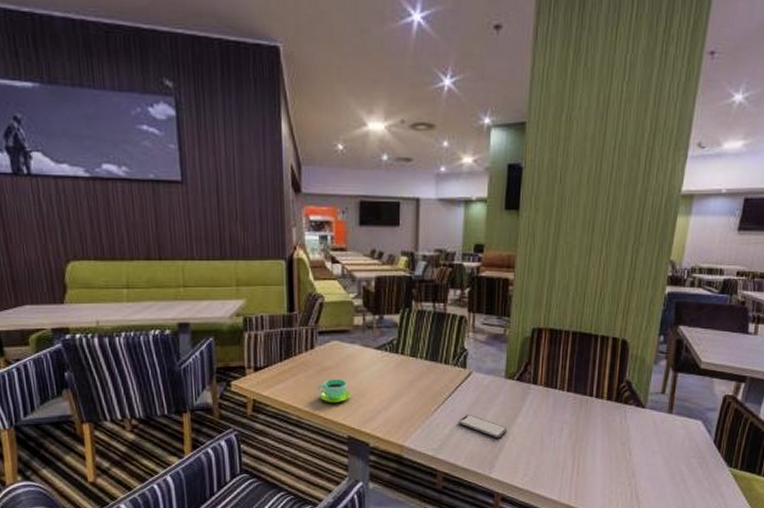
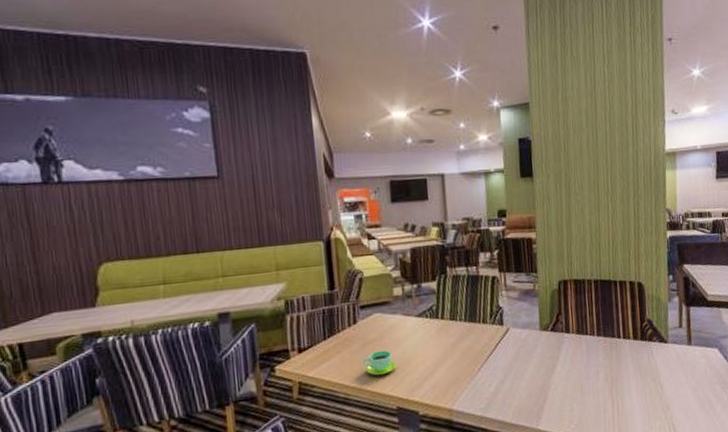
smartphone: present [458,415,508,437] -> none [502,369,549,389]

